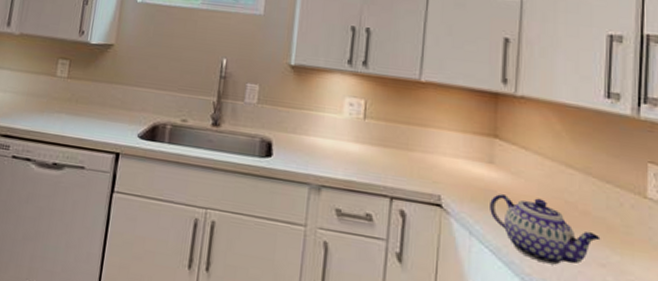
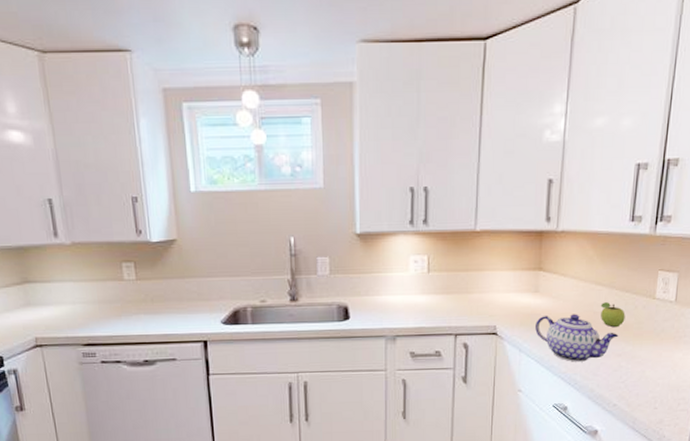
fruit: none [573,191,608,227] -> present [600,302,626,328]

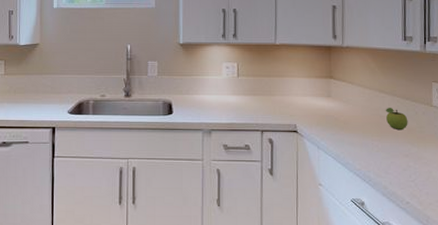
teapot: present [535,314,619,362] -> none [330,117,404,160]

